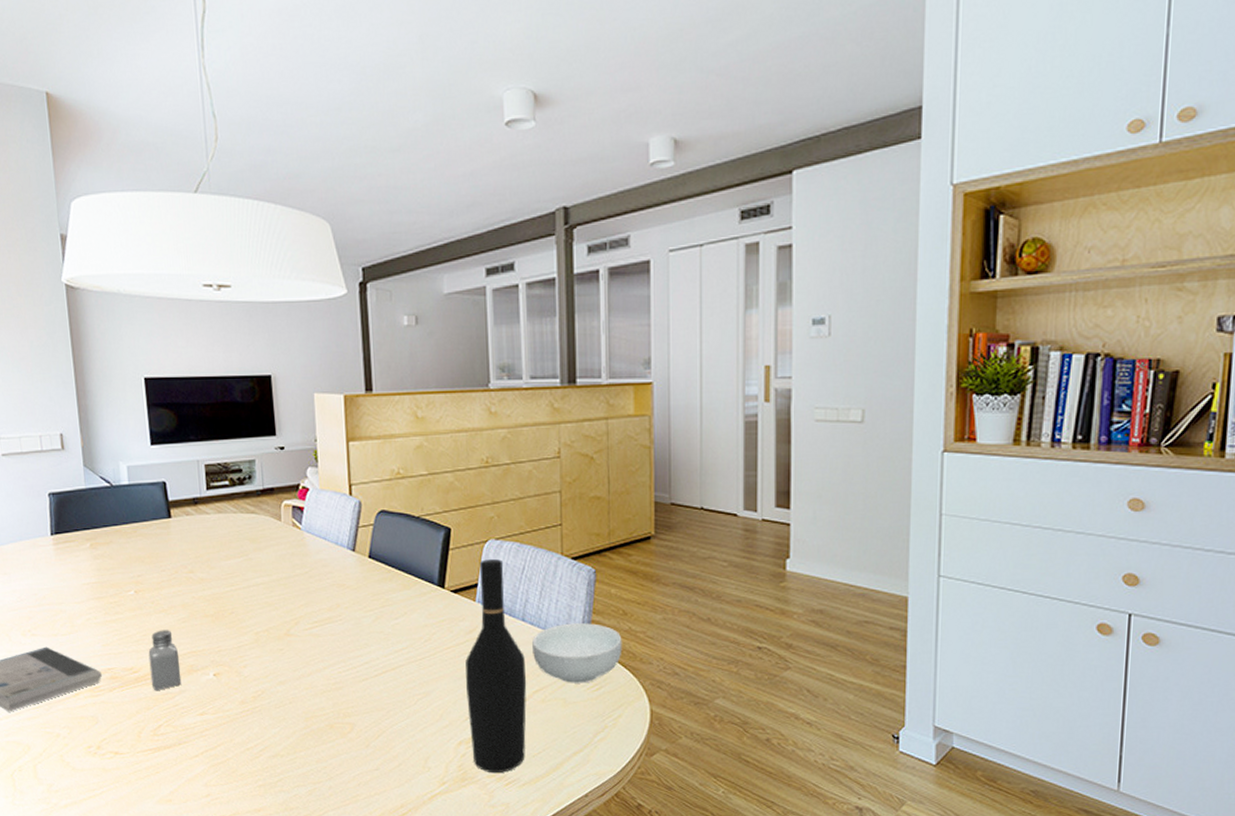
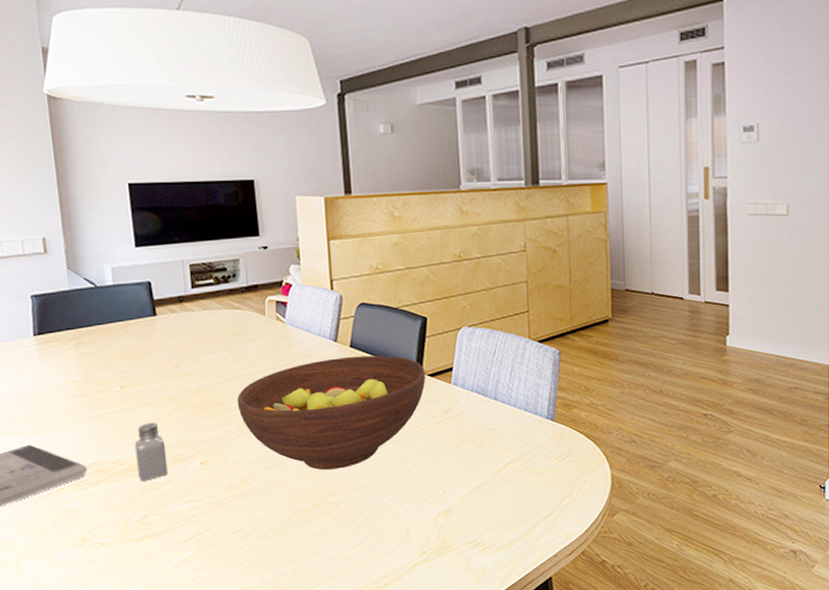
fruit bowl: none [251,568,448,688] -> present [237,355,426,470]
wine bottle: present [465,559,527,774] -> none [443,345,500,541]
cereal bowl: present [532,623,622,683] -> none [504,399,585,454]

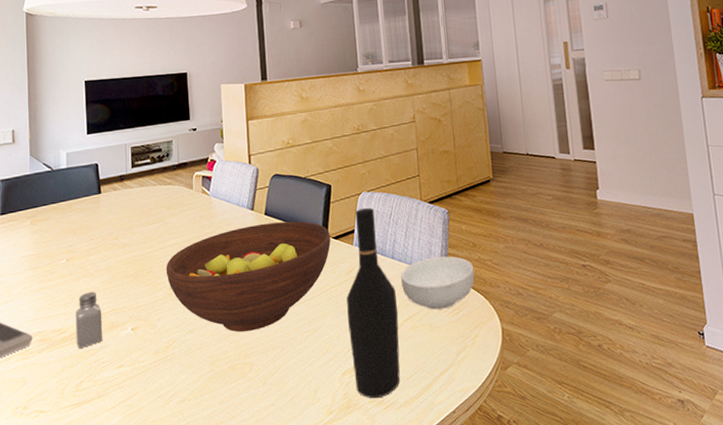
wine bottle: none [443,345,500,541] -> present [346,208,400,399]
cereal bowl: none [504,399,585,454] -> present [401,256,475,310]

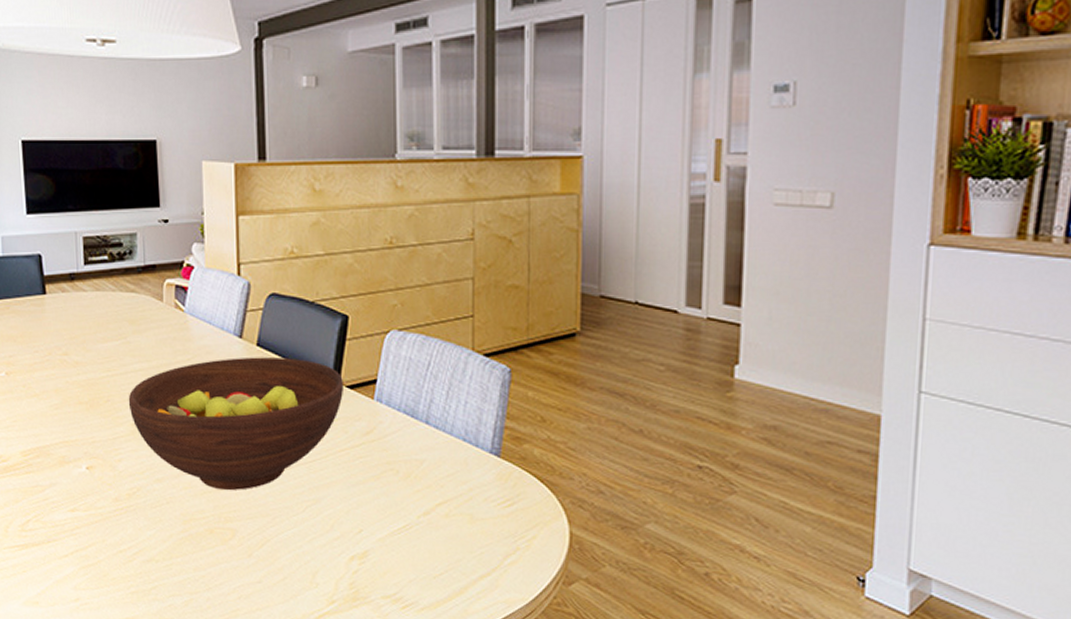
saltshaker: present [75,292,103,348] -> none [18,416,52,482]
wine bottle: present [346,208,400,399] -> none [361,352,429,595]
cereal bowl: present [401,256,475,310] -> none [437,428,539,498]

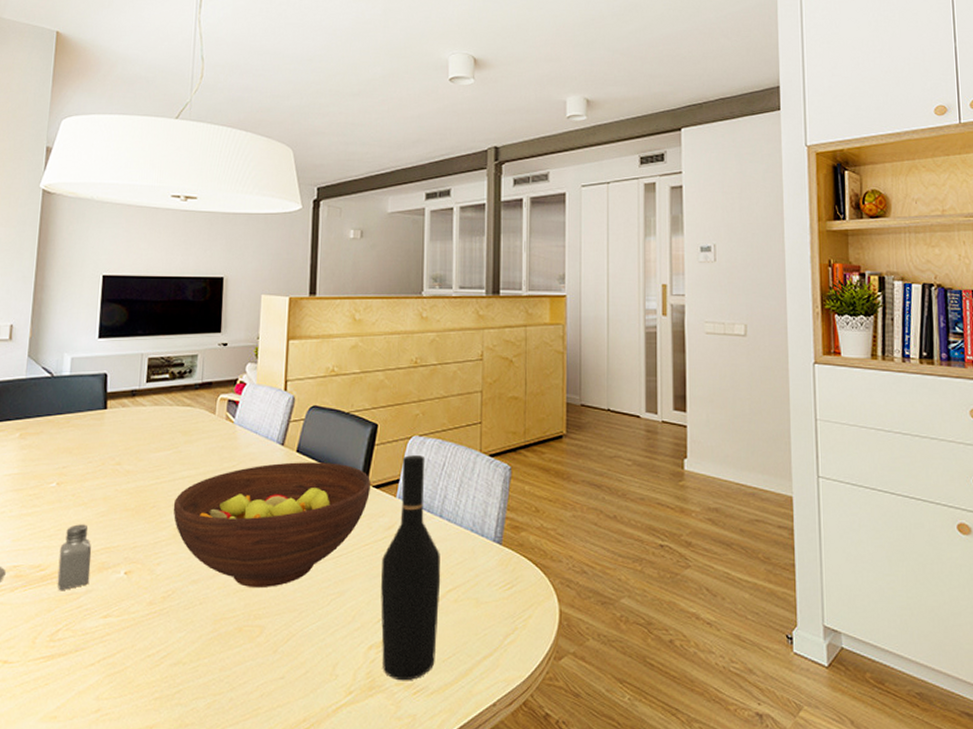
saltshaker: none [18,416,52,482] -> present [57,524,92,590]
wine bottle: none [361,352,429,595] -> present [381,455,441,681]

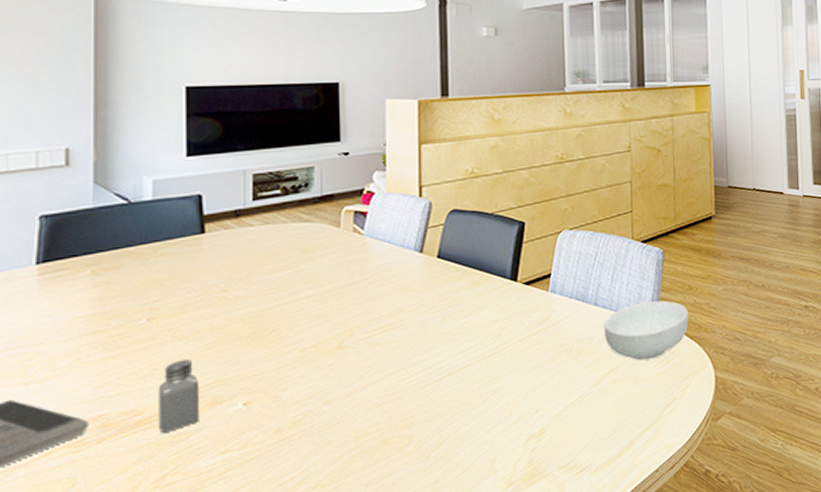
fruit bowl: present [173,462,370,587] -> none [297,264,520,399]
wine bottle: present [381,455,441,681] -> none [537,248,599,464]
cereal bowl: none [448,520,534,582] -> present [604,300,689,361]

